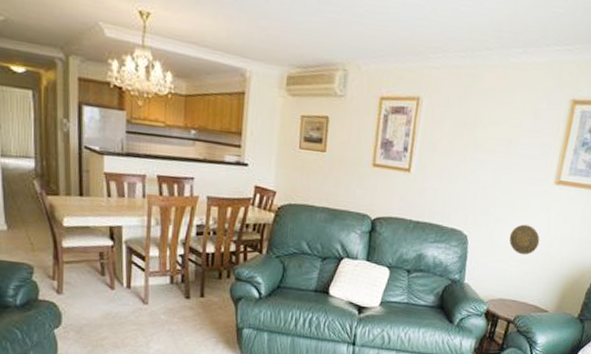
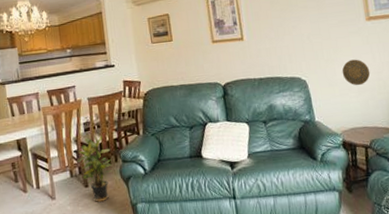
potted plant: none [181,242,224,318] -> present [77,135,112,202]

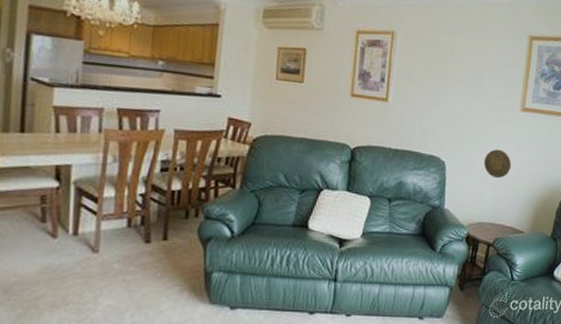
potted plant: present [77,135,112,202] -> none [141,178,192,264]

